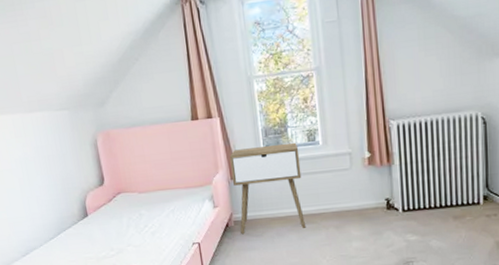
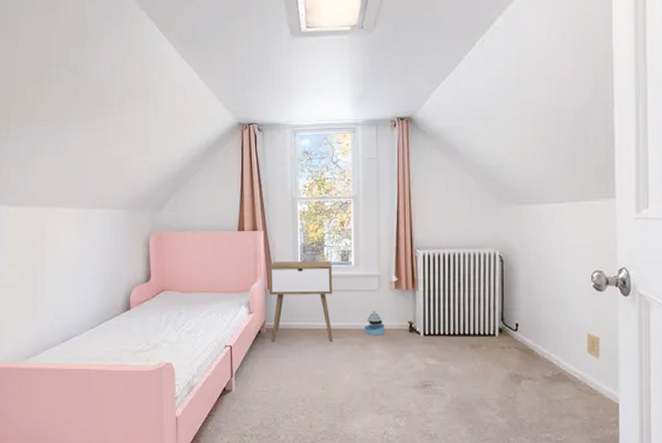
stacking toy: none [338,190,361,217] -> present [364,310,385,335]

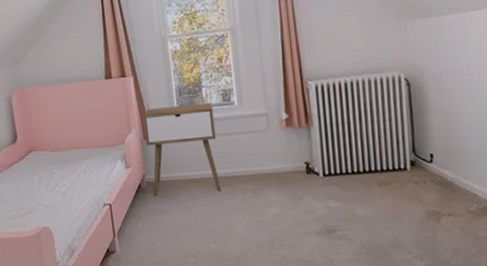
stacking toy: present [364,310,385,335] -> none [254,152,279,181]

